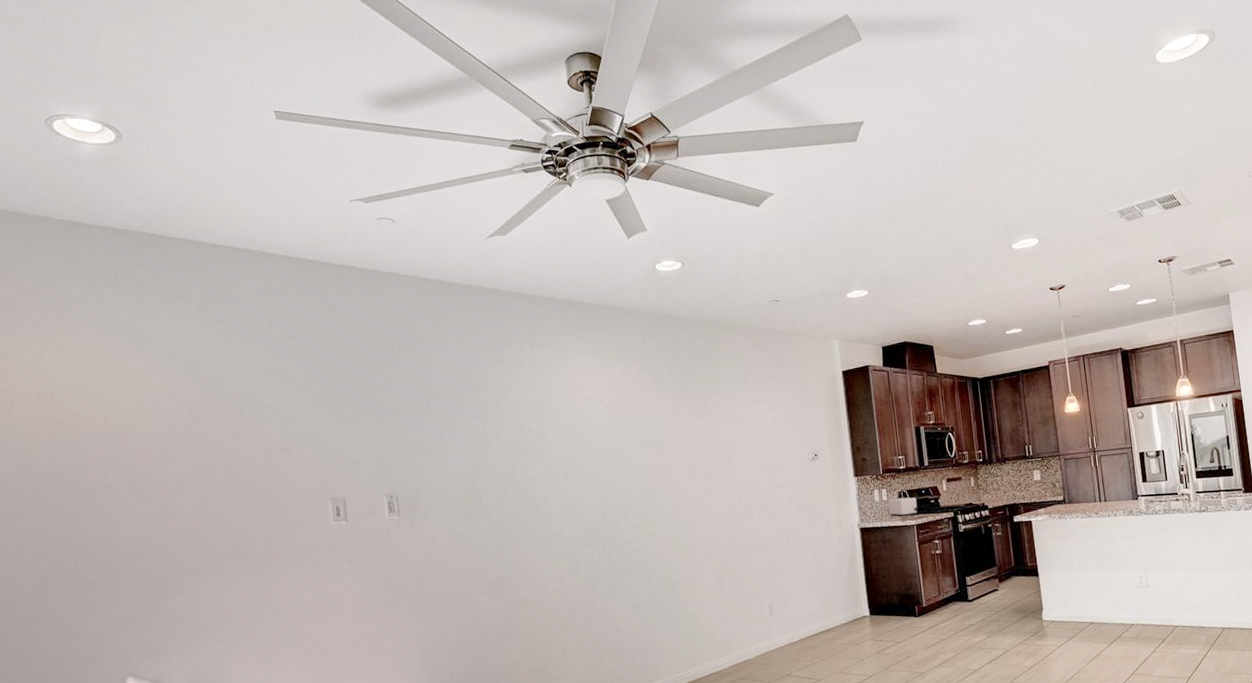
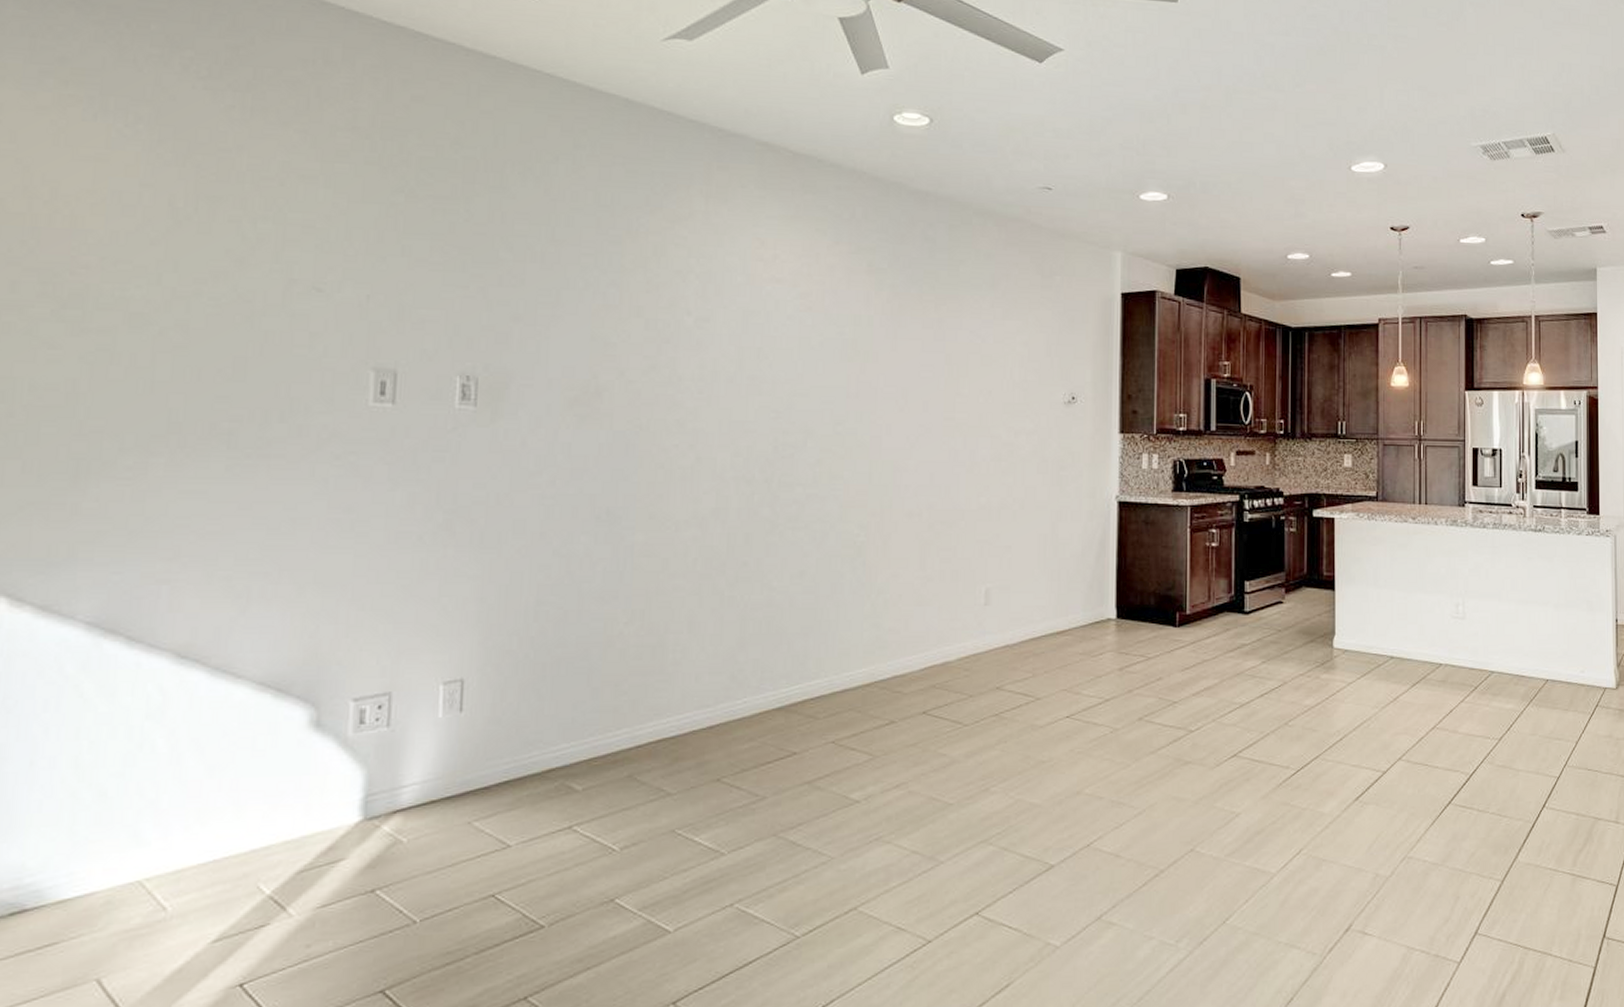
toaster: present [888,497,918,517] -> none [1158,467,1195,494]

